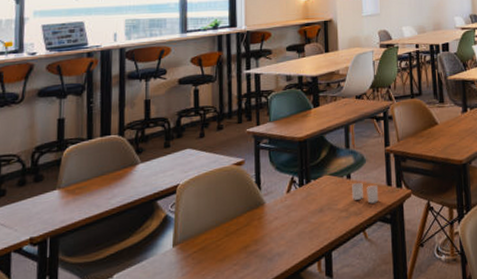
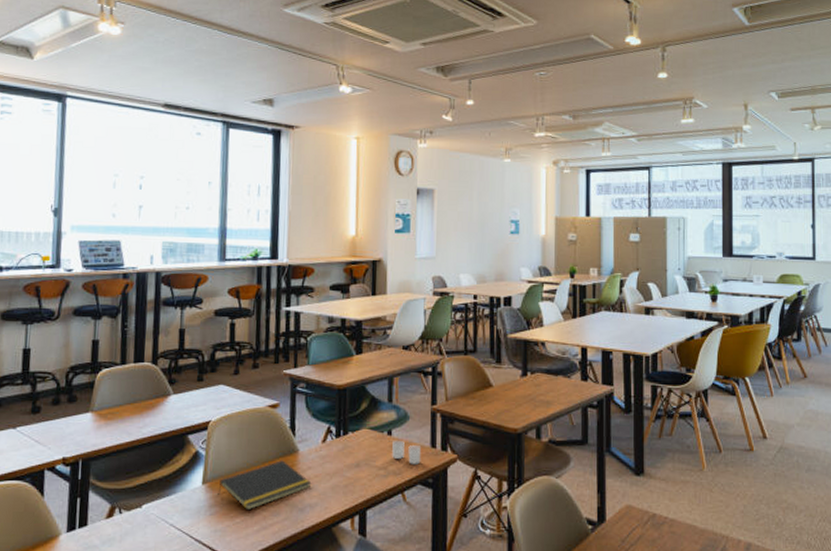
notepad: none [189,214,279,267] -> present [218,460,312,511]

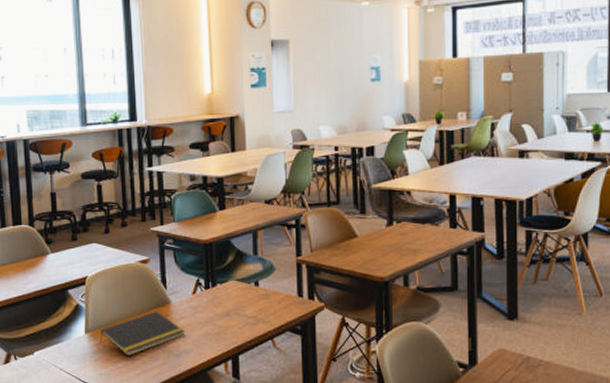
drinking glass: present [392,440,421,465] -> none [260,290,289,313]

